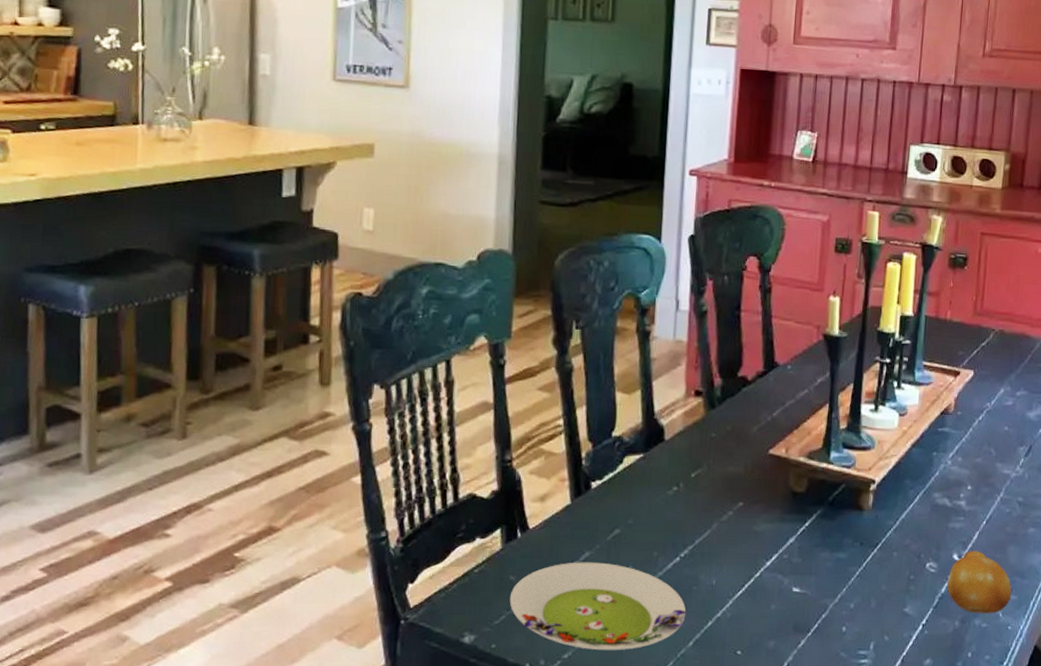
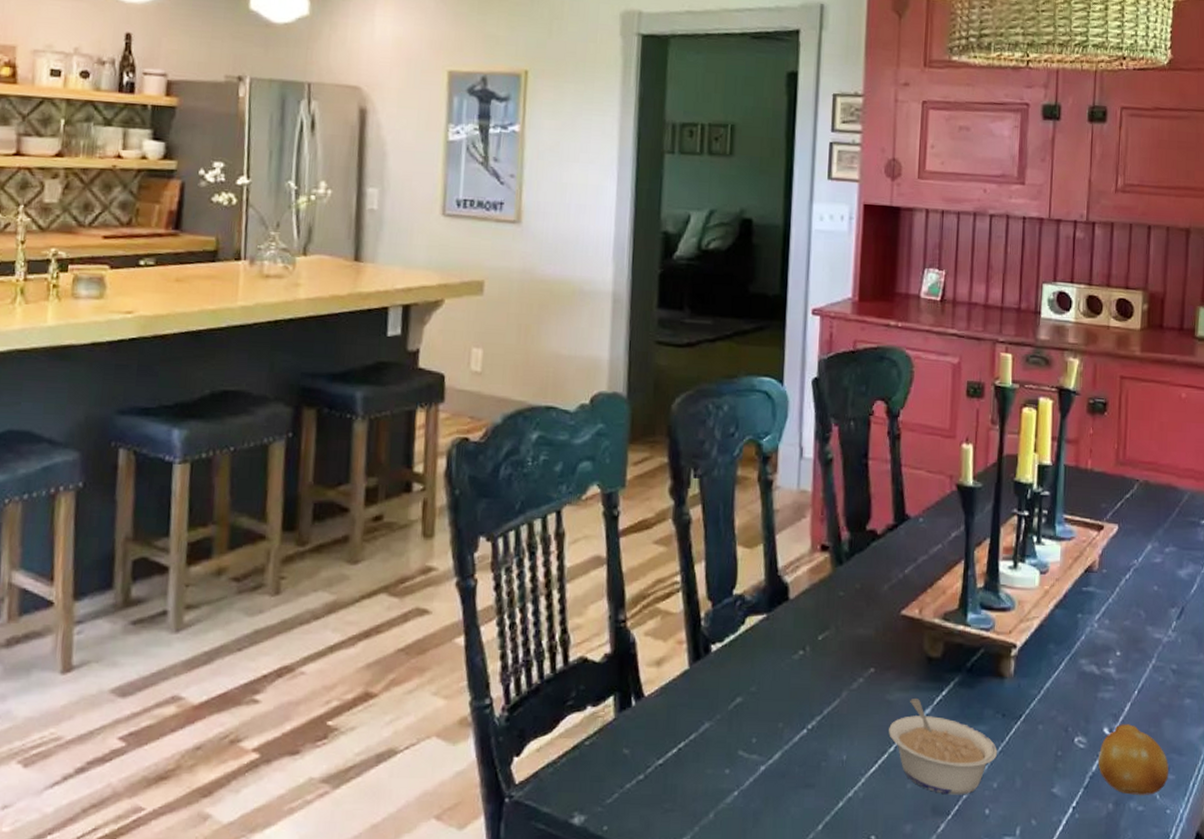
salad plate: present [509,562,686,651] -> none [623,733,815,835]
legume: none [755,529,856,615] -> present [889,699,998,795]

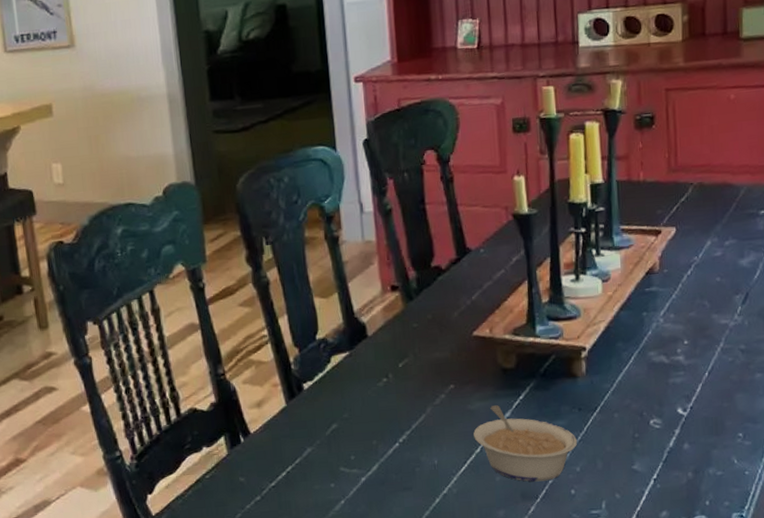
fruit: present [1097,724,1169,795] -> none [674,402,744,463]

